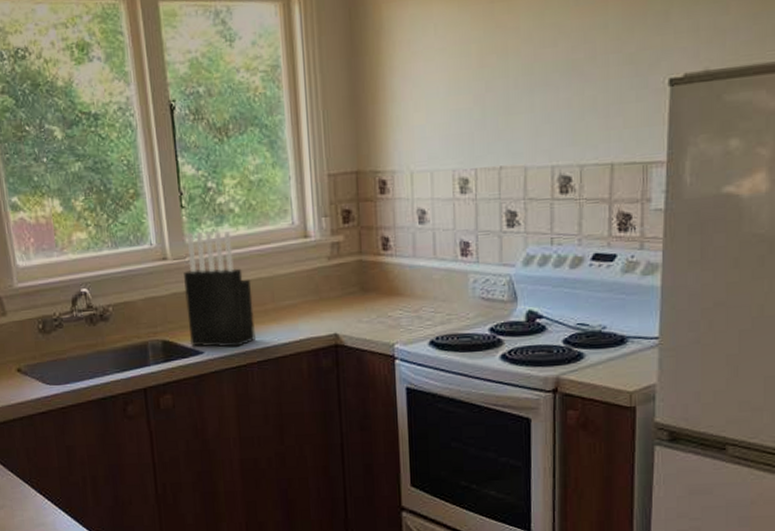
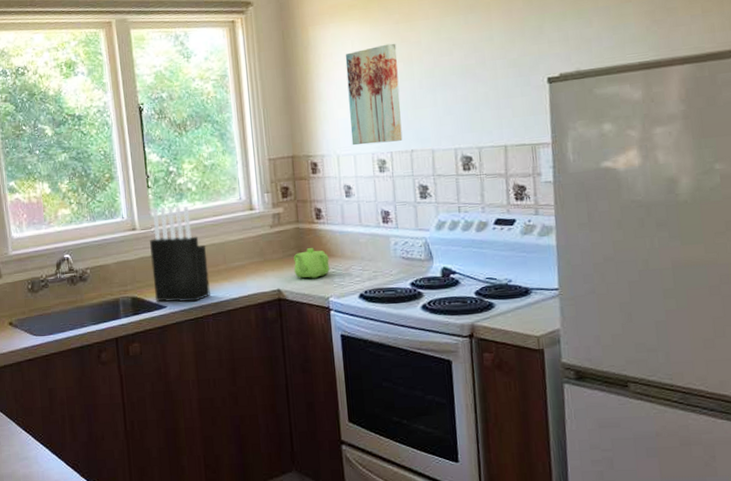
teapot: none [354,285,397,322] -> present [293,248,330,279]
wall art: none [425,28,490,160] -> present [345,43,403,146]

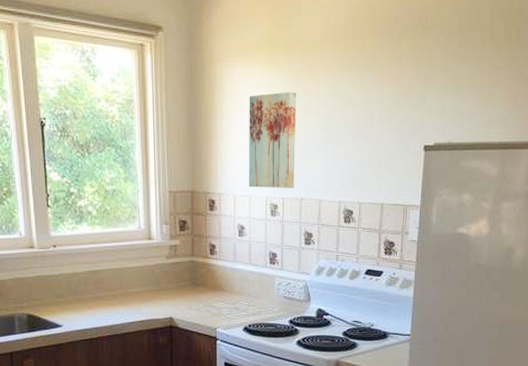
knife block: present [150,206,210,303] -> none [47,228,106,324]
teapot: present [293,248,330,279] -> none [187,281,219,310]

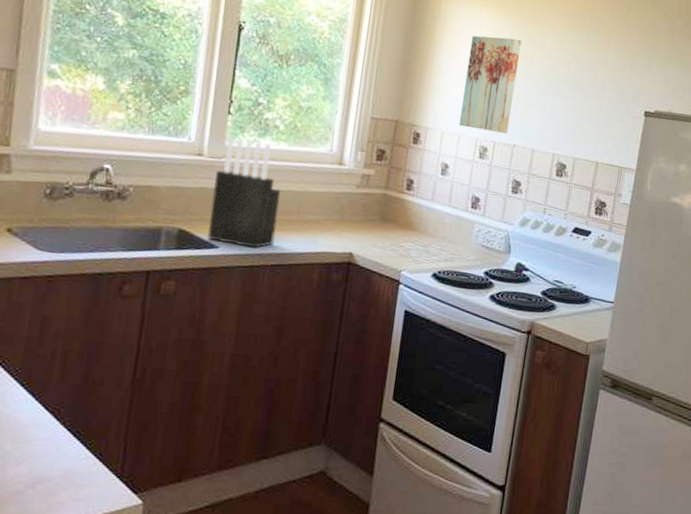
knife block: none [47,228,106,324] -> present [207,137,280,249]

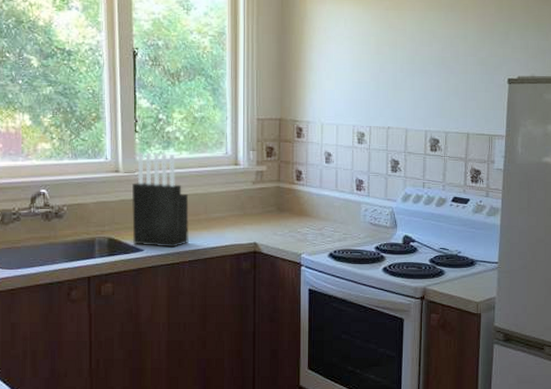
wall art: present [459,35,522,134] -> none [336,27,384,117]

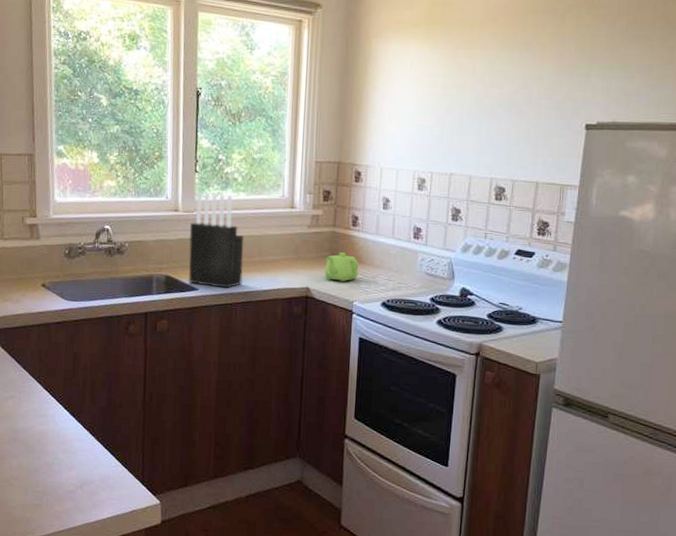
teapot: none [272,207,305,236] -> present [325,252,359,282]

